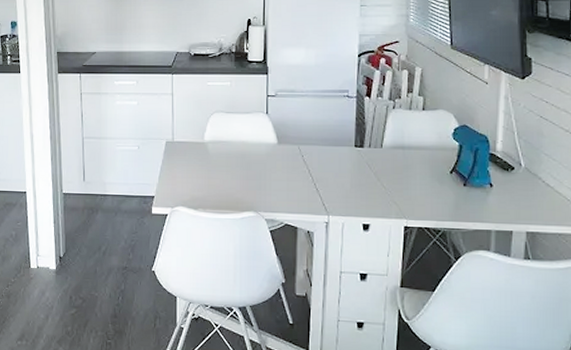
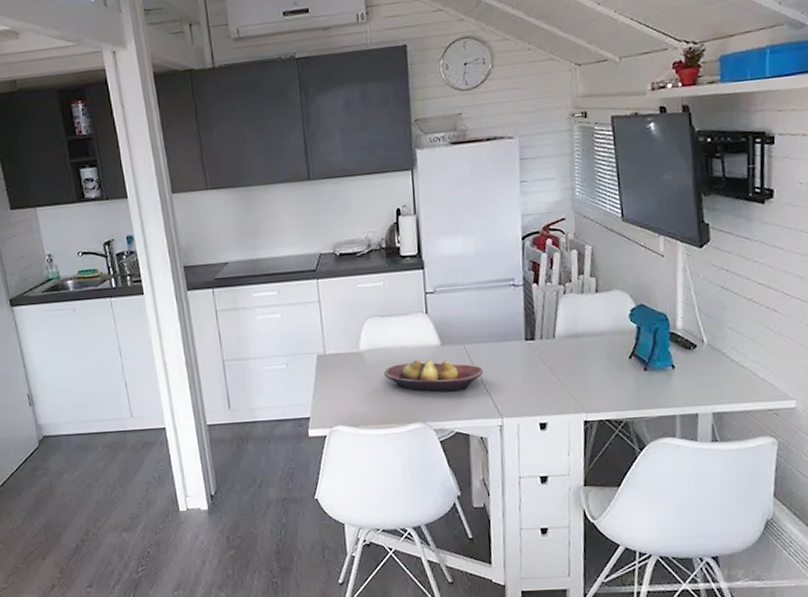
fruit bowl: none [223,154,315,187] -> present [383,360,484,392]

